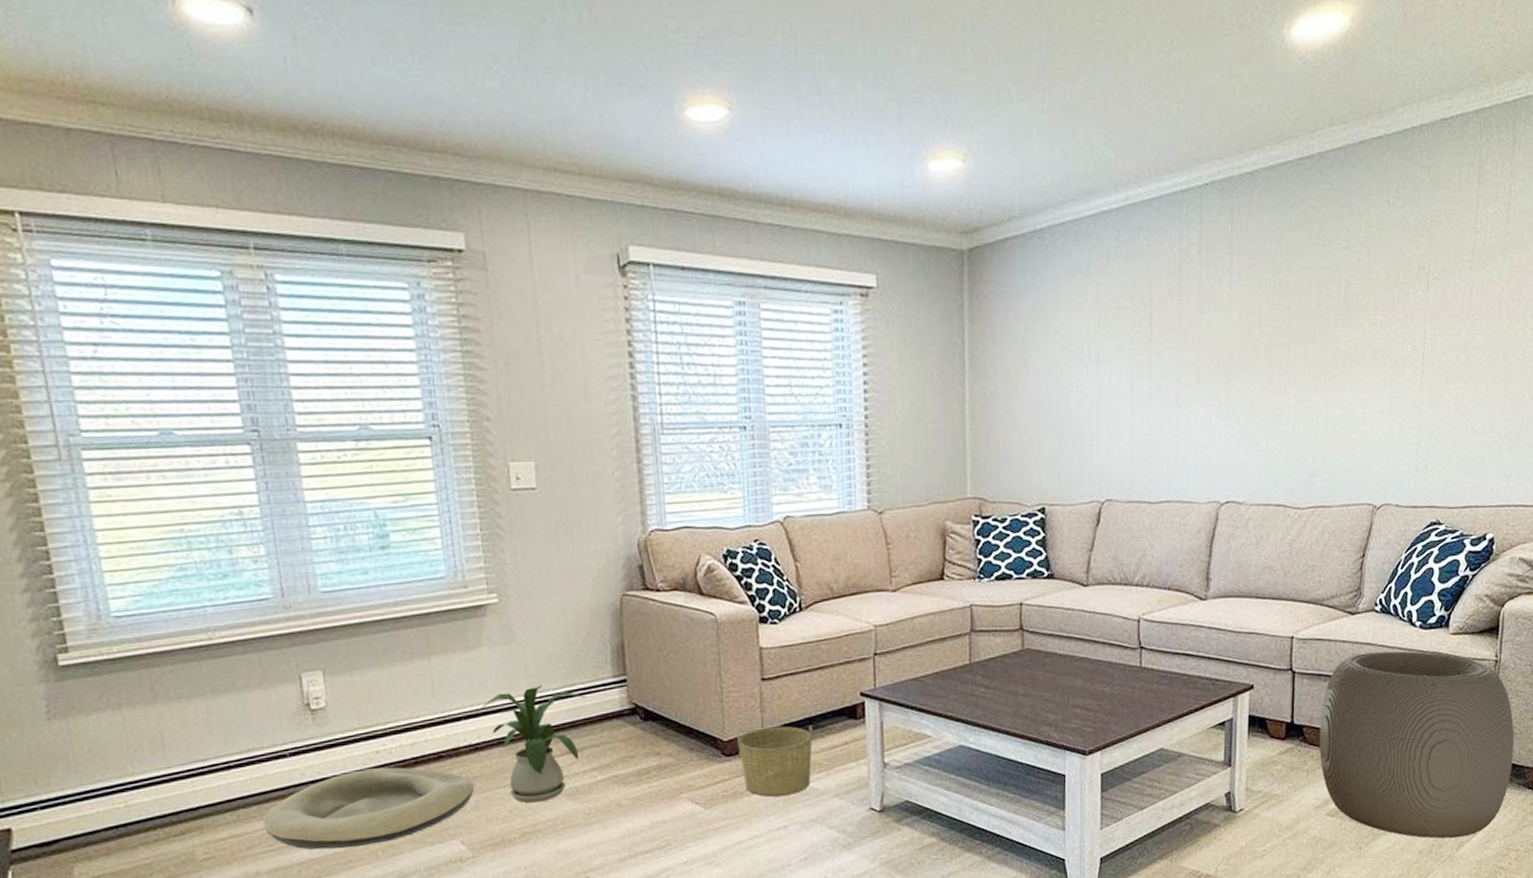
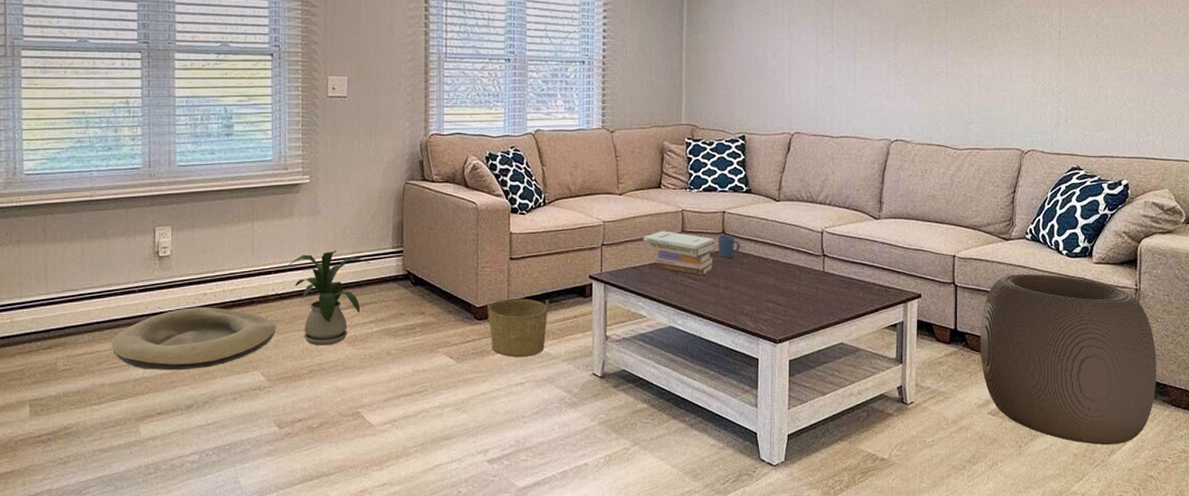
books: none [924,631,1011,683] -> present [643,230,715,276]
mug: none [1014,631,1042,659] -> present [717,235,740,258]

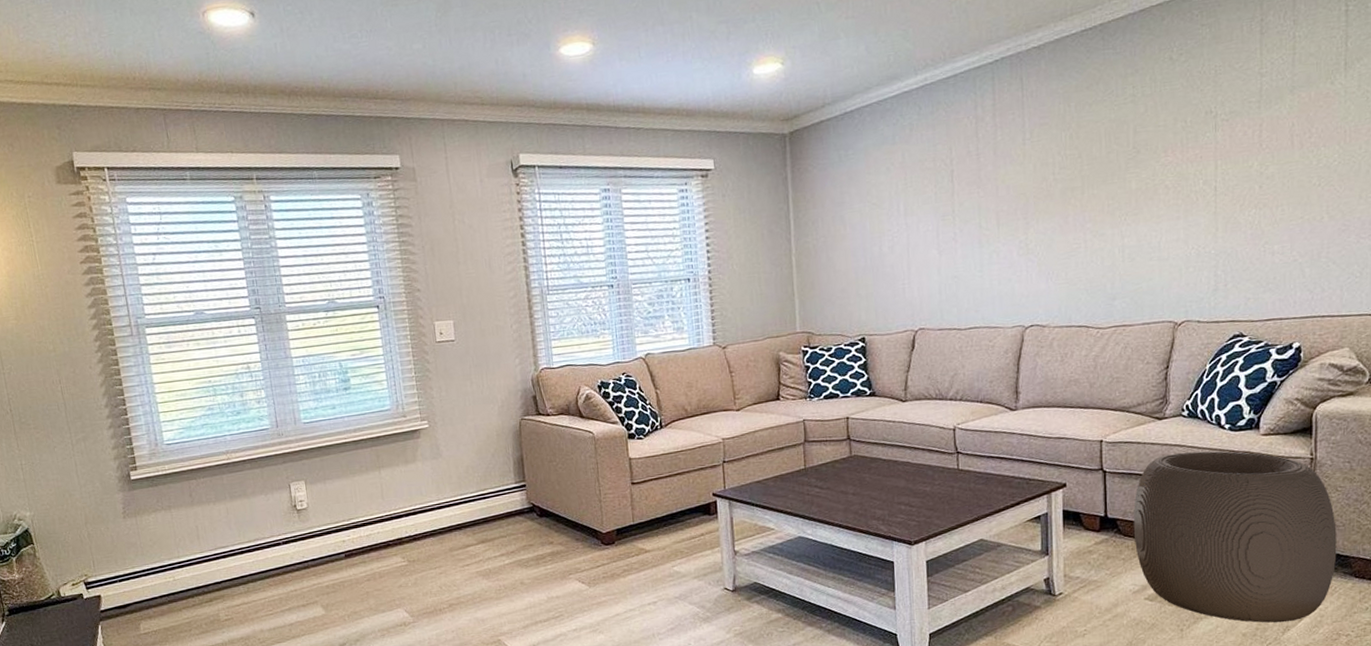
dog bed: present [111,307,276,371] -> none [264,552,414,615]
house plant: present [286,250,370,346] -> none [416,490,495,581]
basket: present [486,298,549,357] -> none [612,520,675,578]
books: present [643,230,715,276] -> none [765,442,841,484]
mug: present [717,235,740,258] -> none [842,441,868,464]

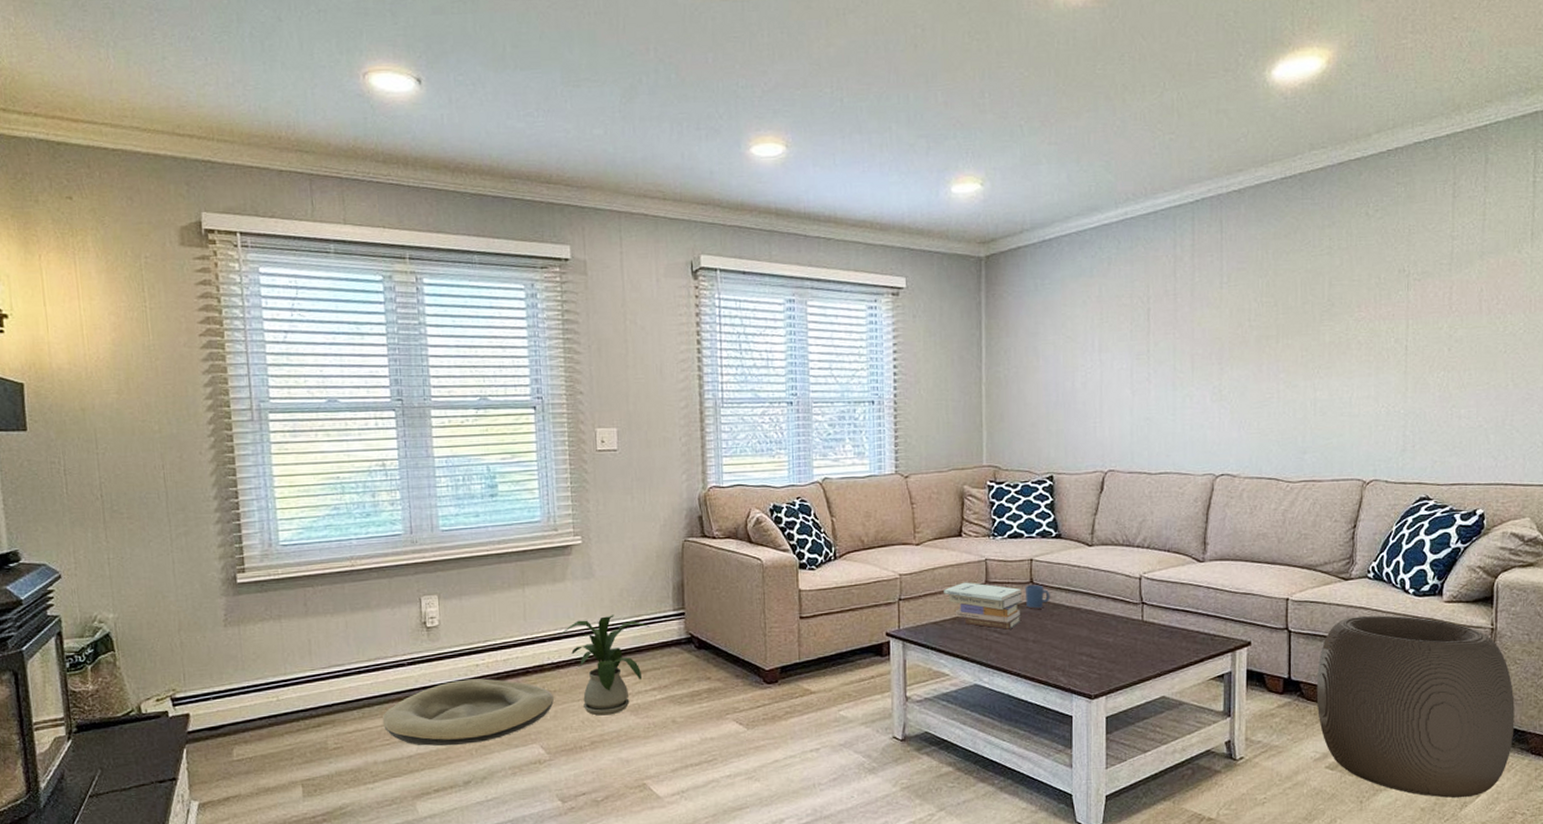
dog bed: none [264,552,414,615] -> present [382,678,554,747]
house plant: none [416,490,495,581] -> present [561,615,650,716]
books: none [765,442,841,484] -> present [944,582,1022,630]
mug: none [842,441,868,464] -> present [1024,585,1050,609]

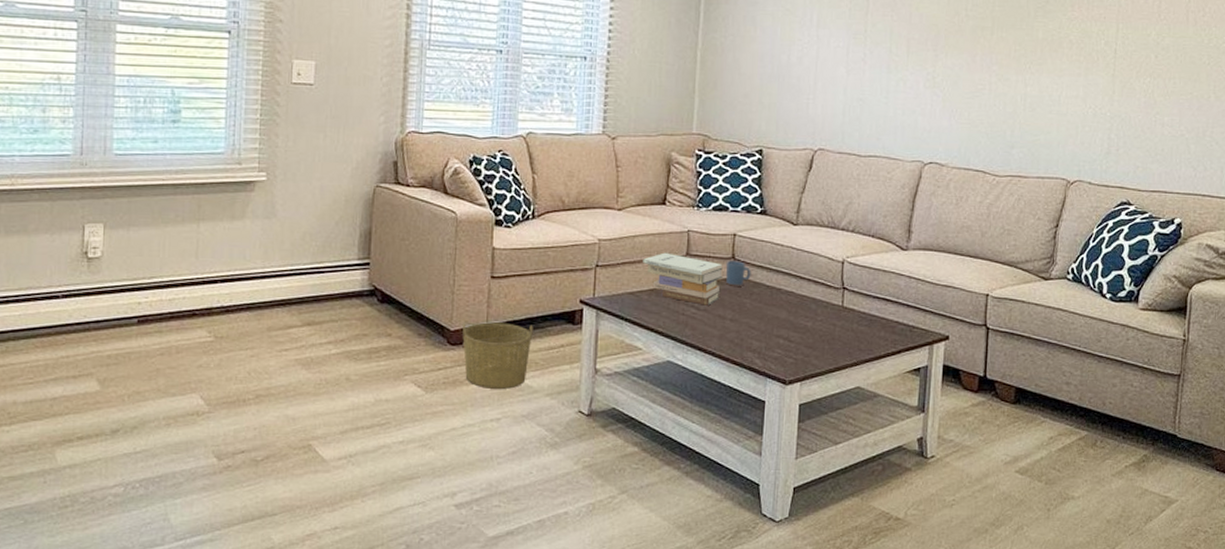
dog bed: present [382,678,554,747] -> none [27,318,220,390]
house plant: present [561,615,650,716] -> none [235,259,331,368]
basket: none [776,659,844,722] -> present [462,322,533,389]
pouf: present [1316,615,1515,798] -> none [1010,318,1202,512]

